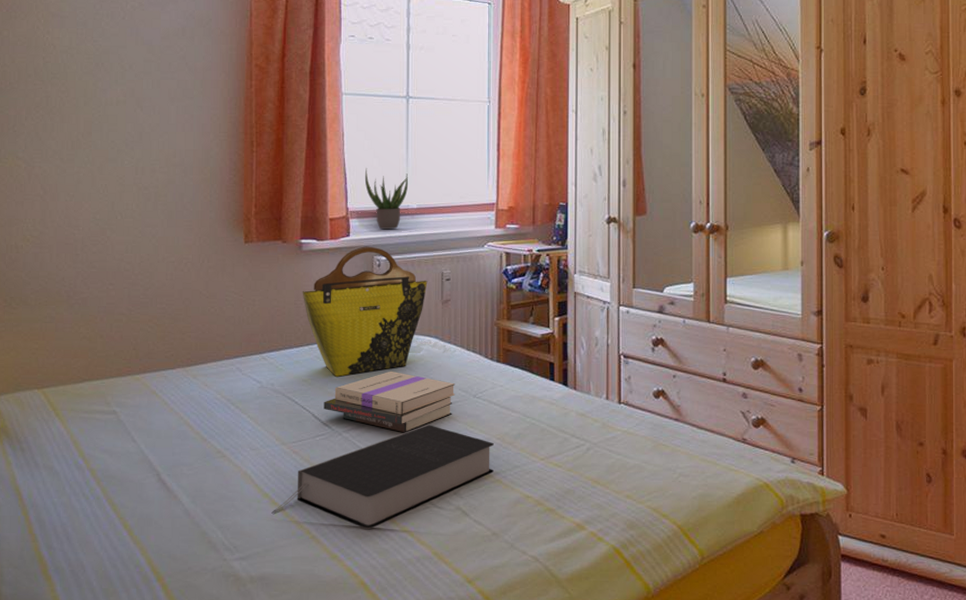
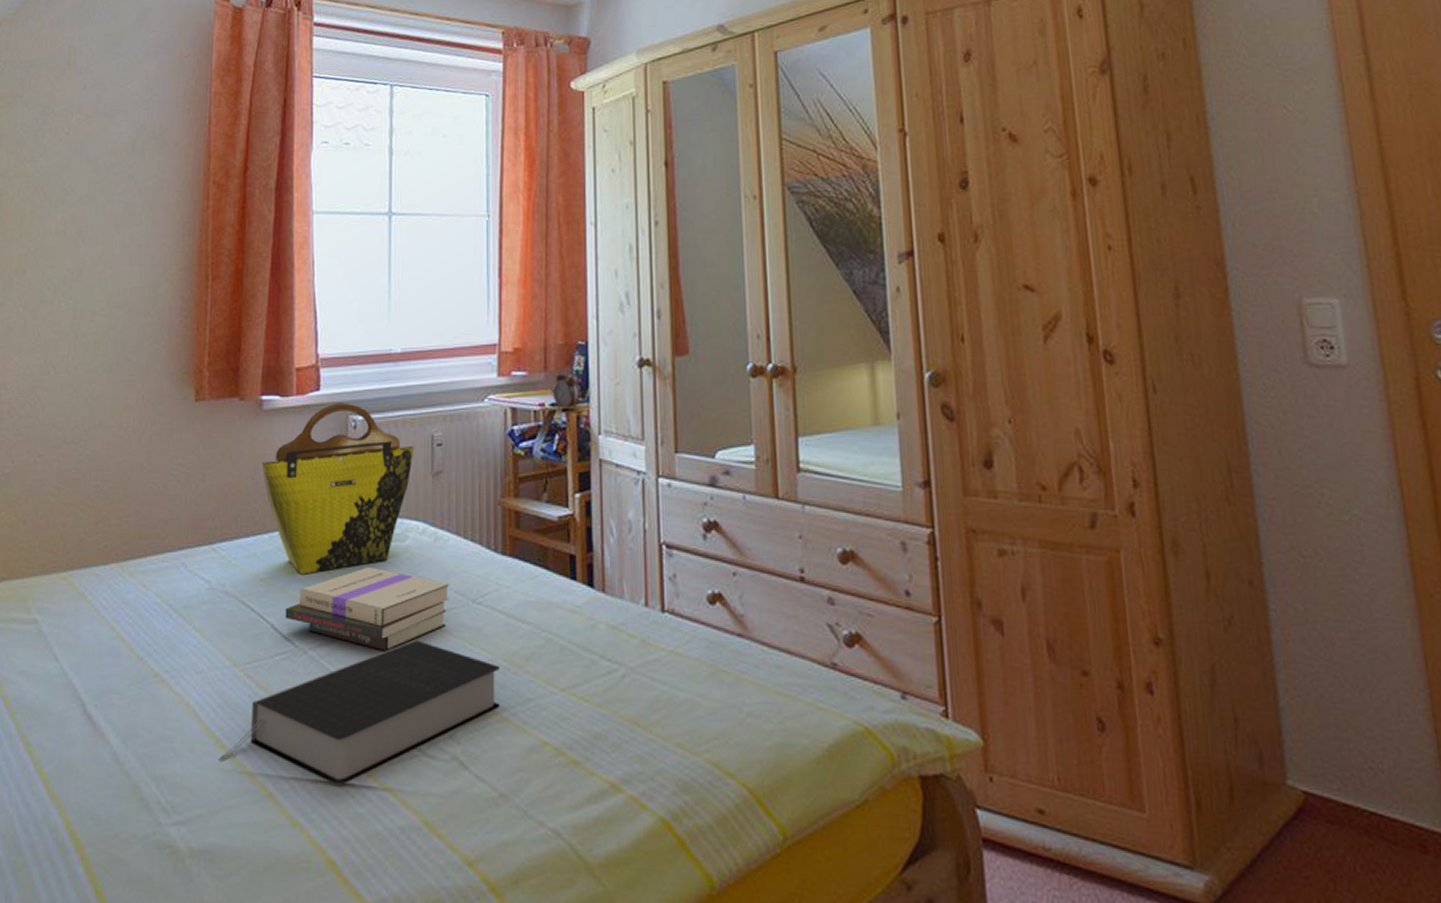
potted plant: present [364,168,409,230] -> none [338,303,391,381]
alarm clock: none [539,223,561,256] -> present [552,368,580,411]

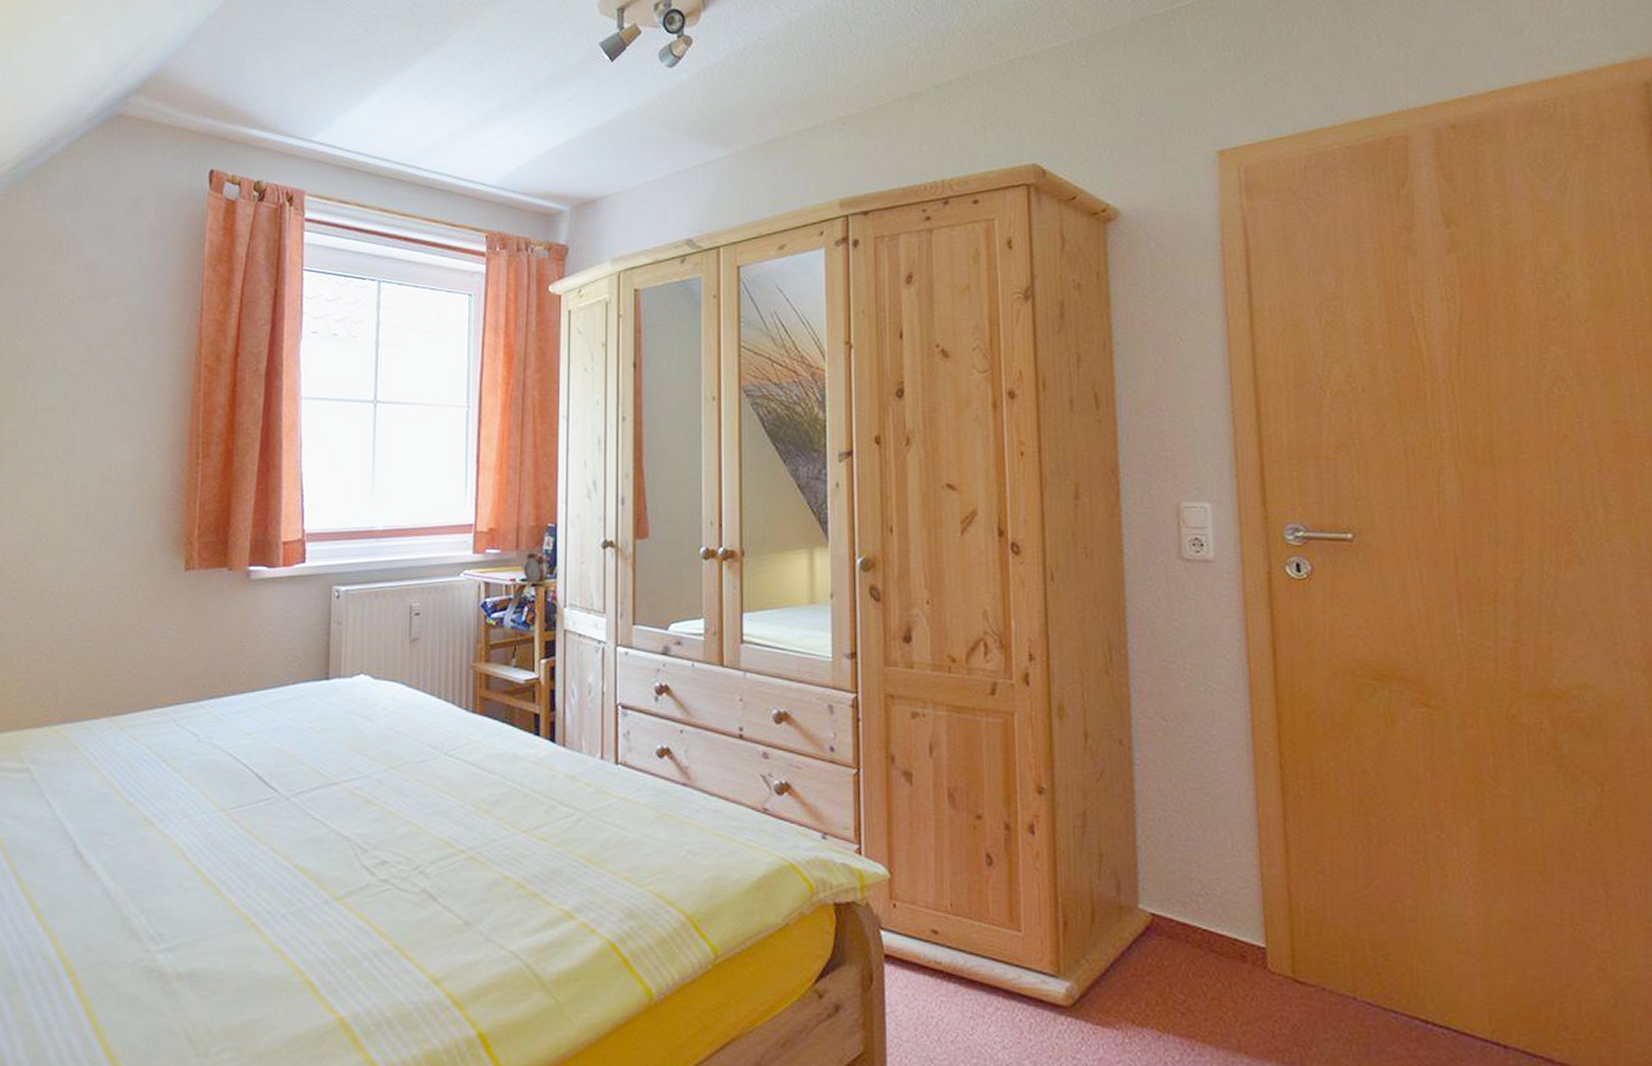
book: present [219,640,500,786] -> none [204,788,467,916]
tote bag: present [261,403,414,576] -> none [248,574,394,731]
books: present [285,566,450,653] -> none [269,722,424,799]

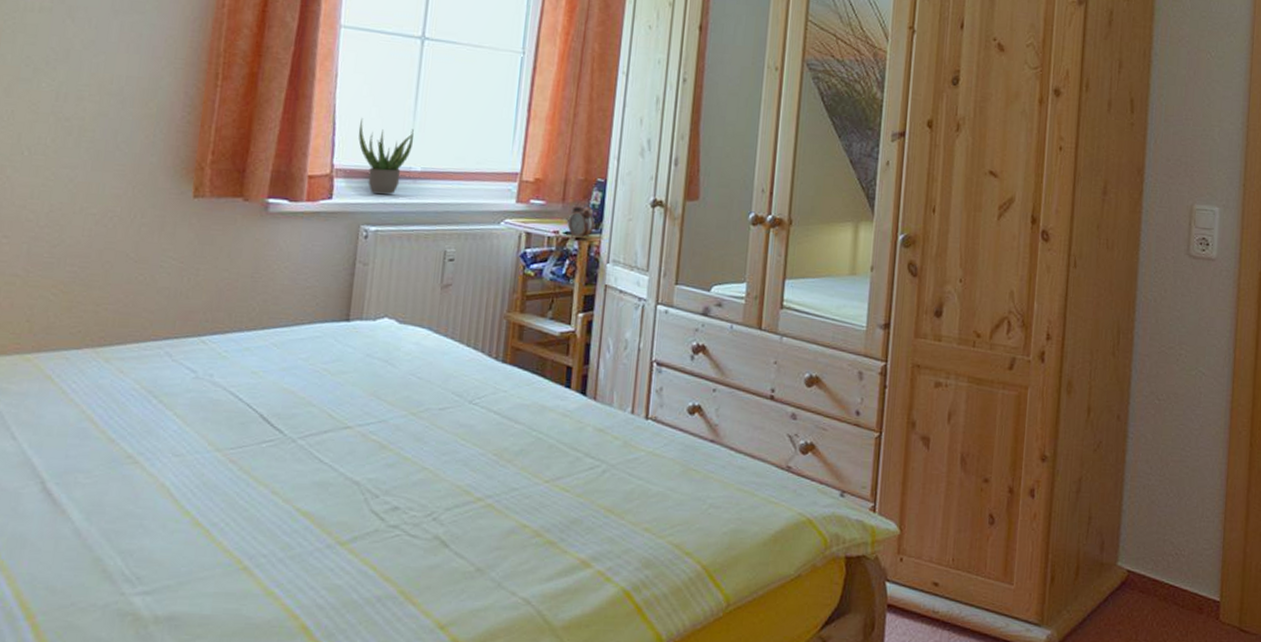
potted plant: none [324,483,374,555] -> present [358,118,414,195]

